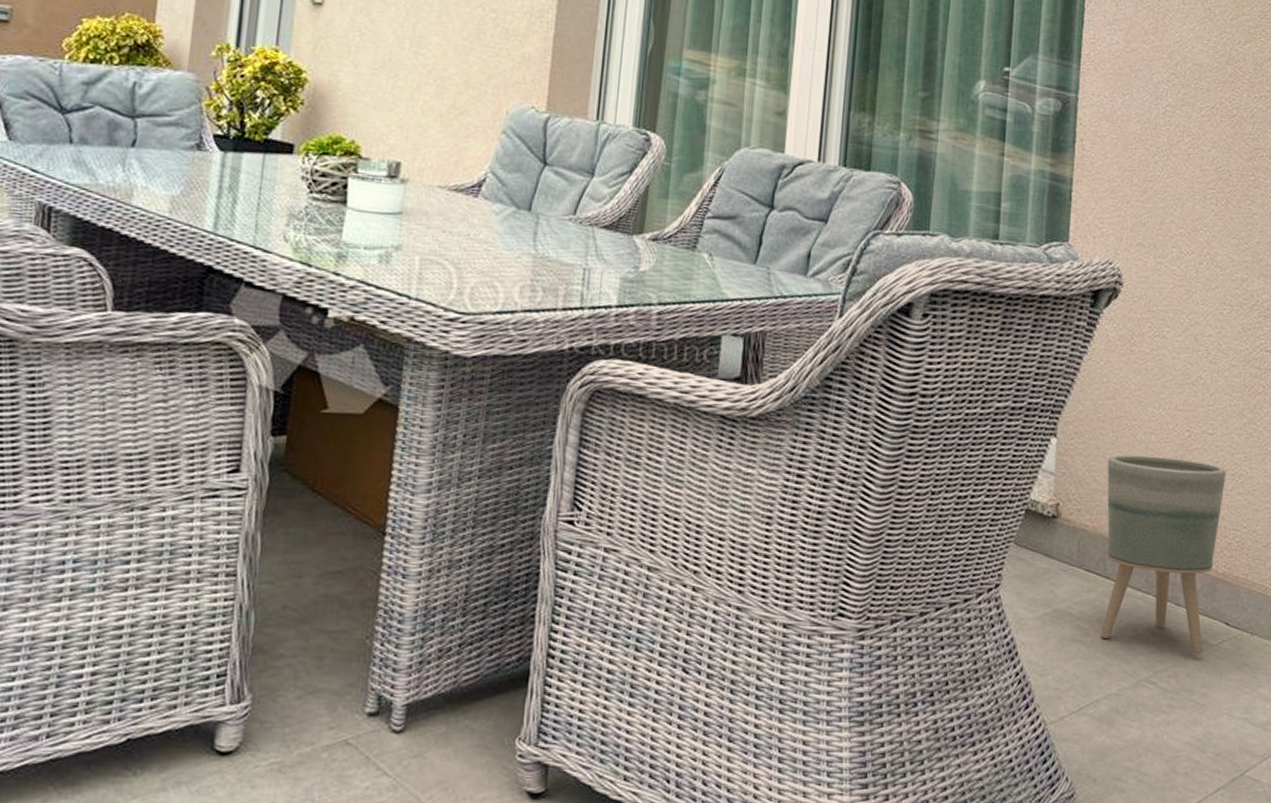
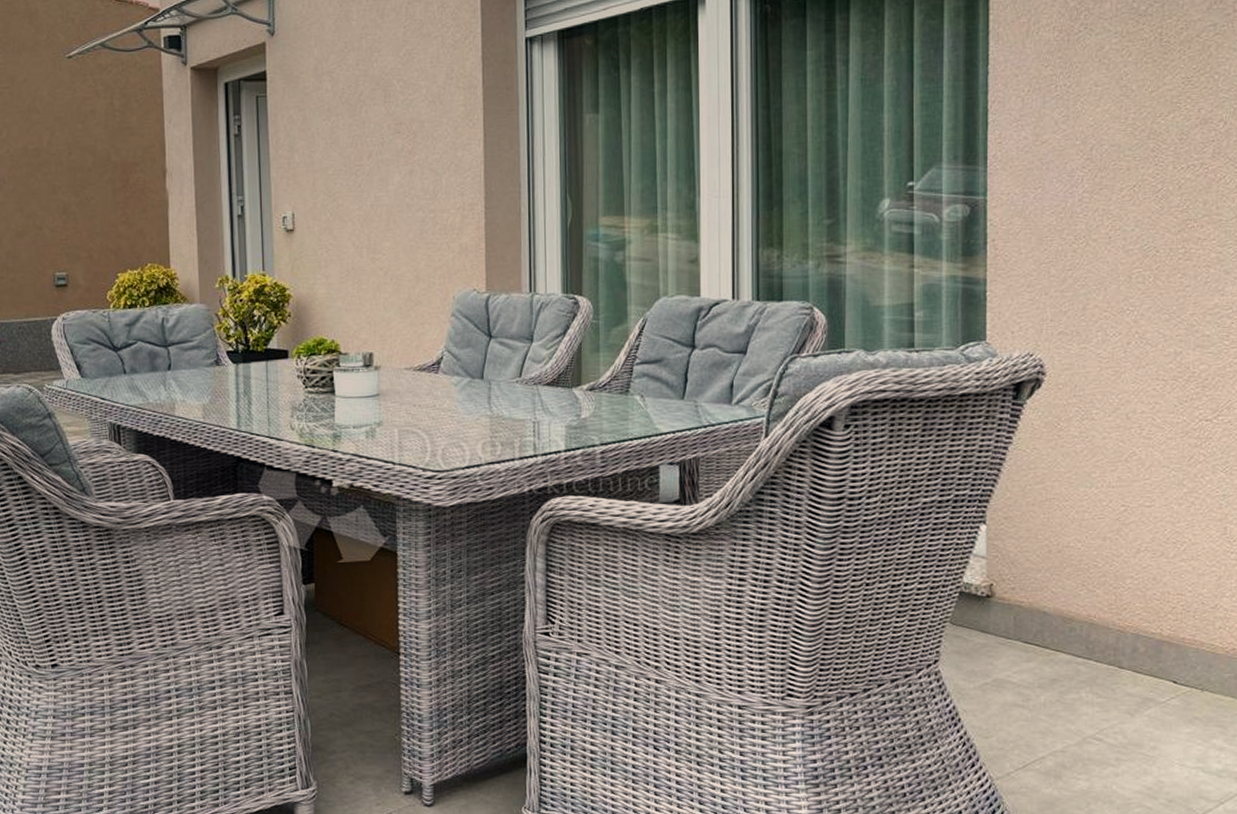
planter: present [1100,454,1226,653] -> none [1039,532,1167,710]

